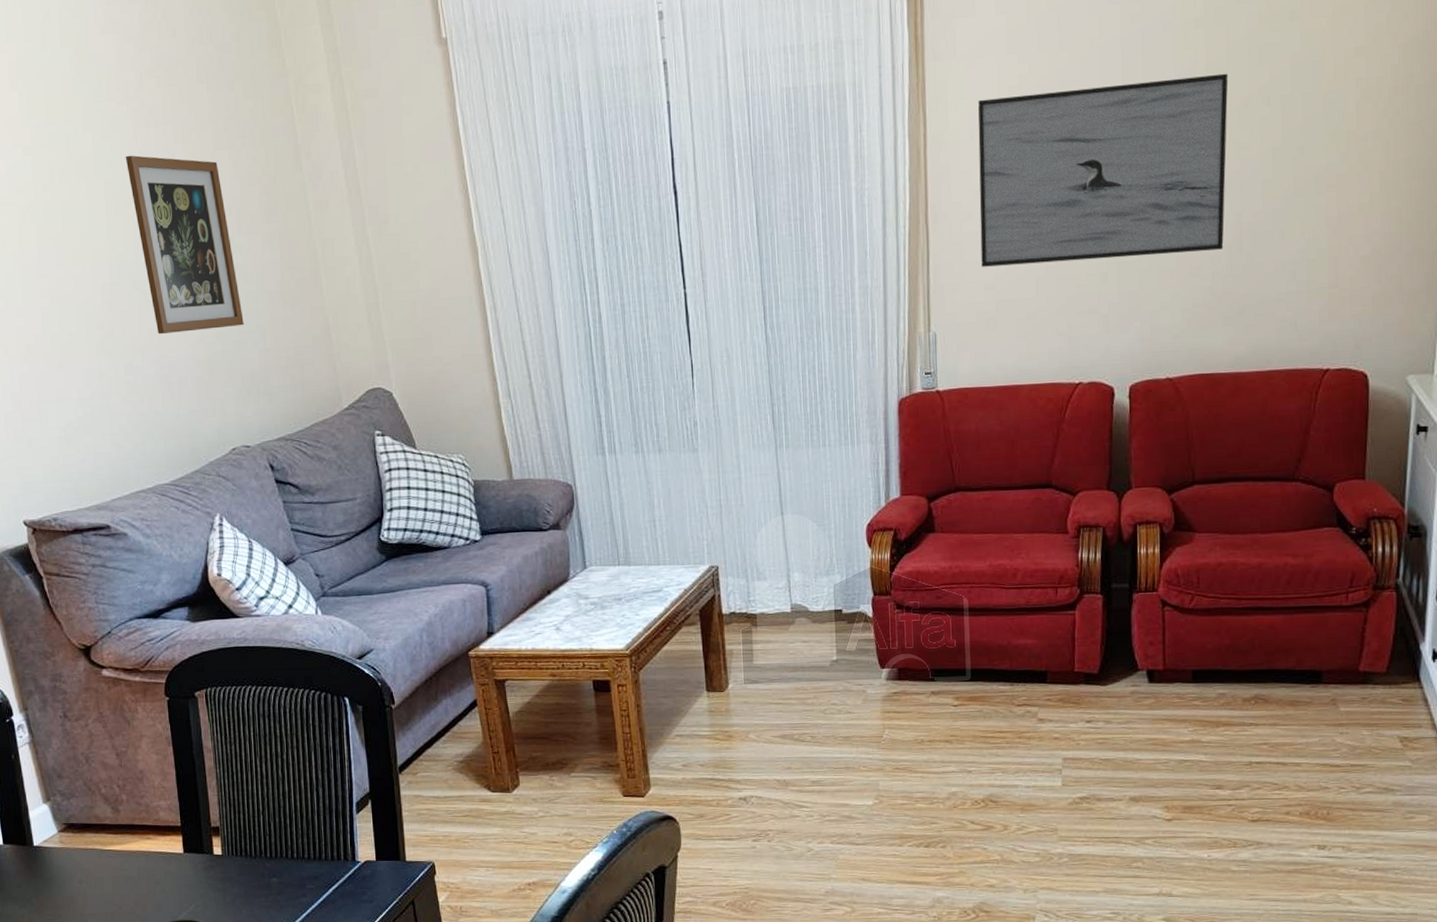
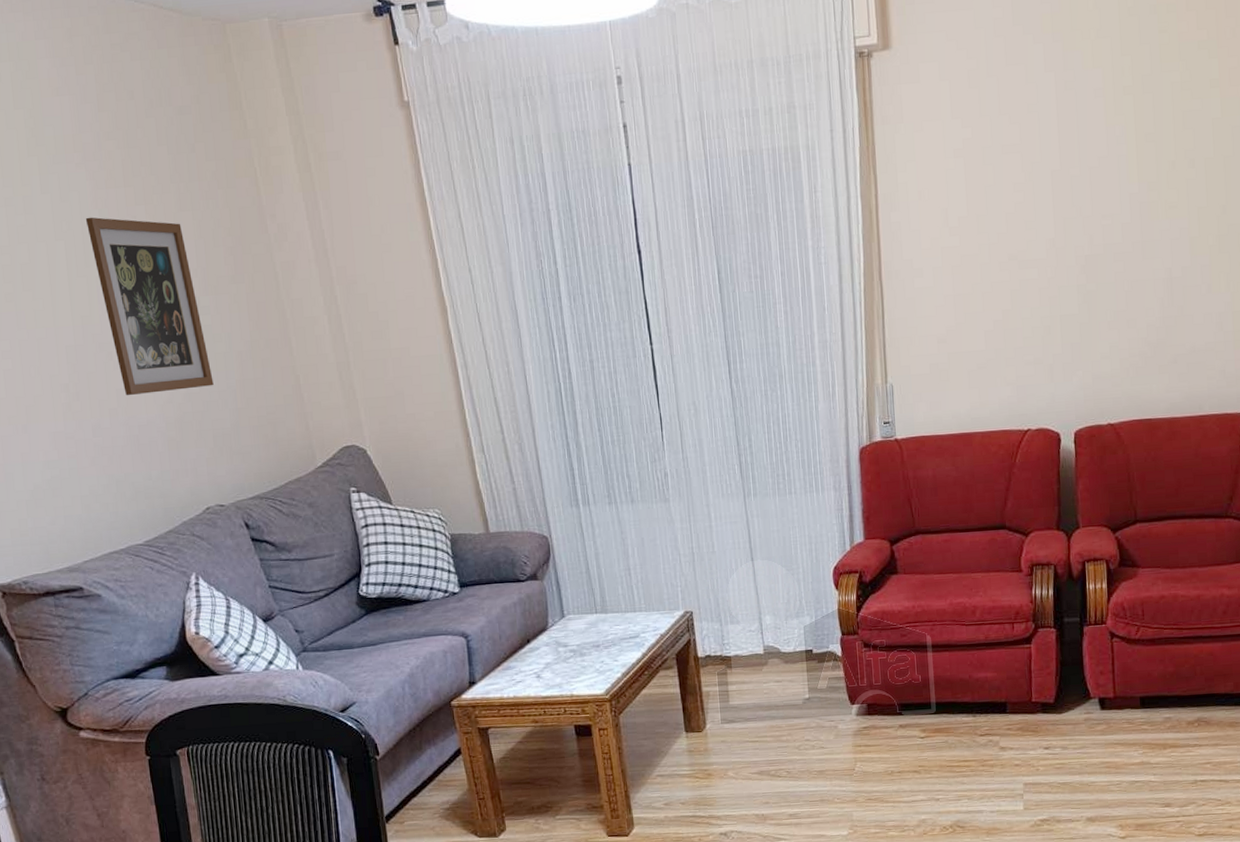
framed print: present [978,73,1229,267] -> none [925,137,1157,321]

